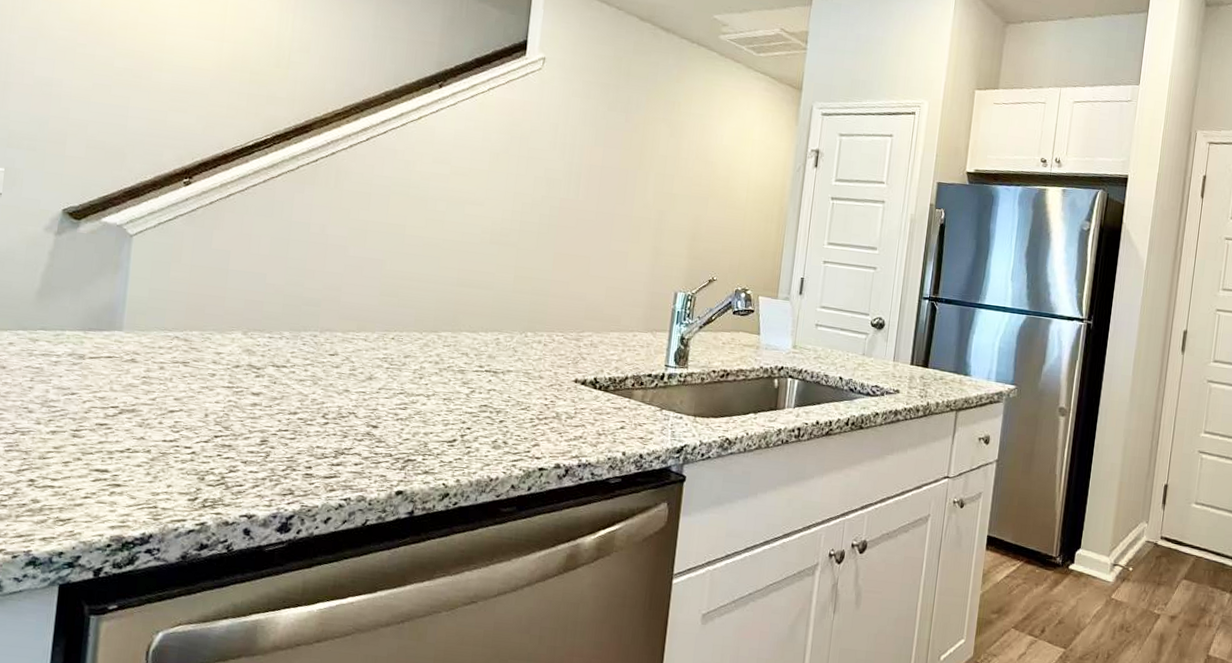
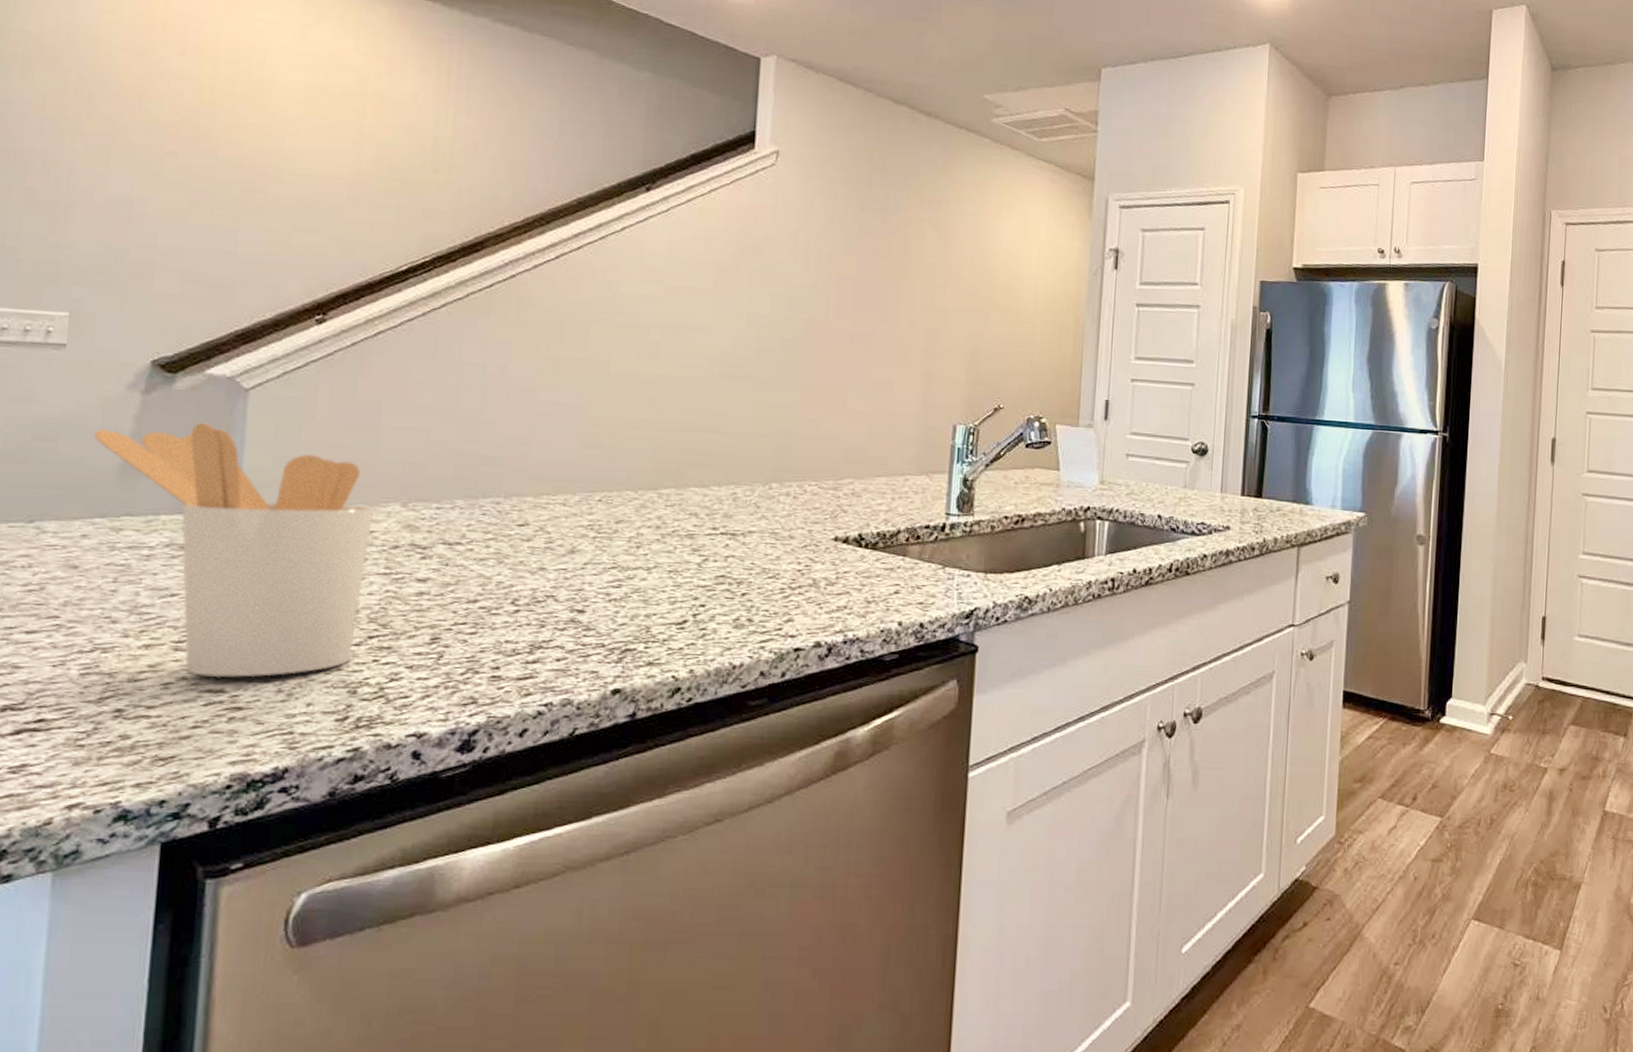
utensil holder: none [19,259,222,462] -> present [93,422,373,678]

